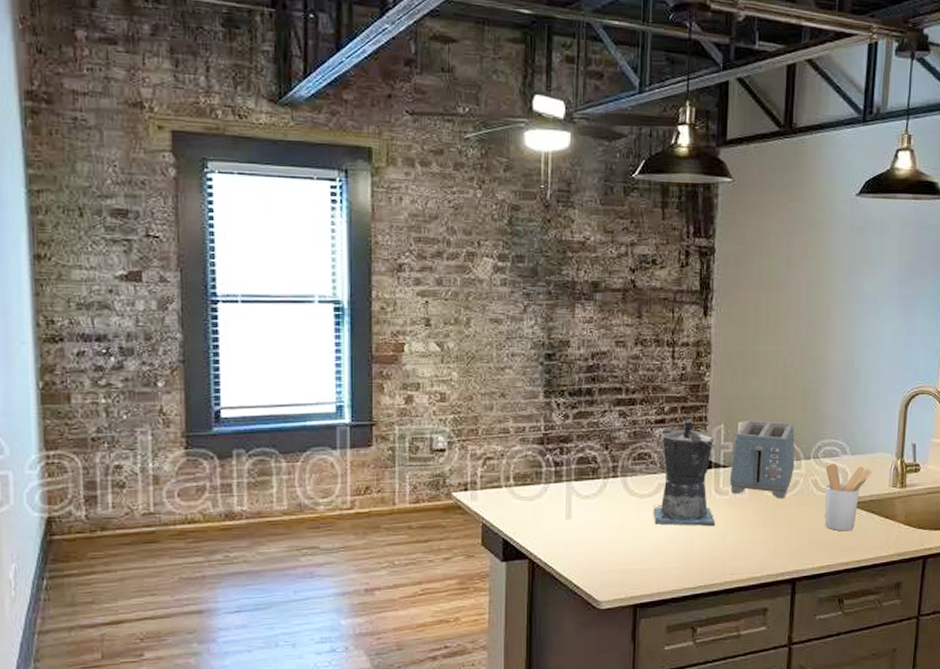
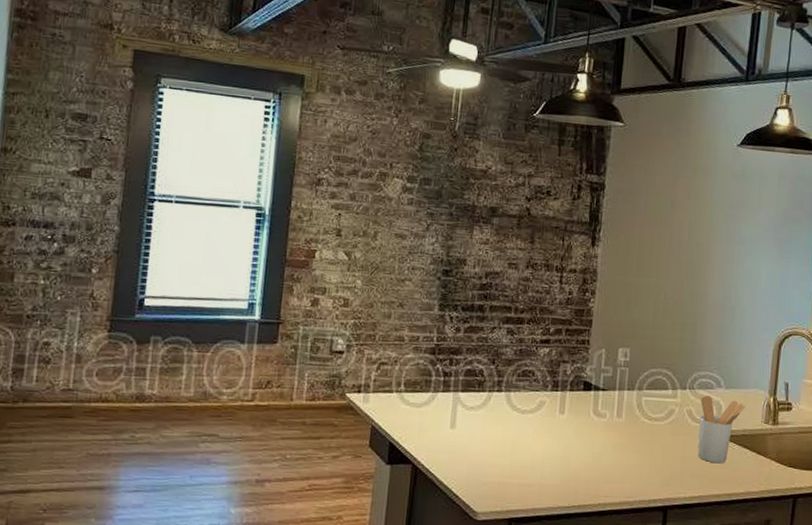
coffee maker: present [653,420,715,527] -> none [533,342,596,448]
toaster: present [729,420,795,498] -> none [607,346,672,425]

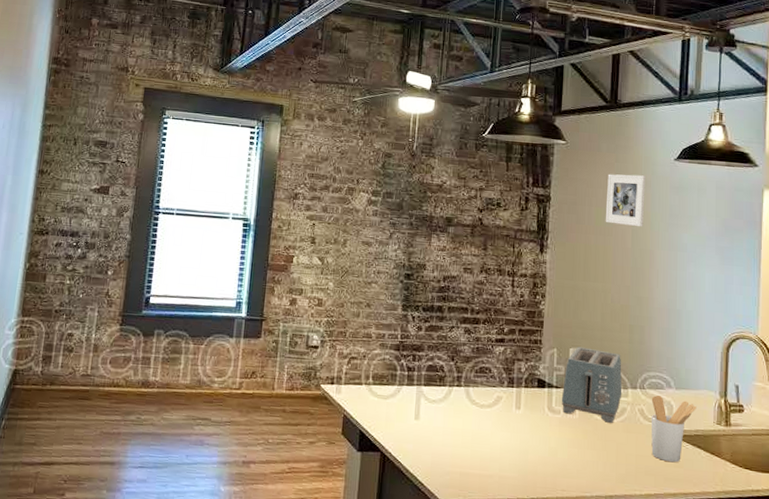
toaster: none [607,346,672,425] -> present [561,347,623,423]
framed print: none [662,160,707,219] -> present [605,174,646,228]

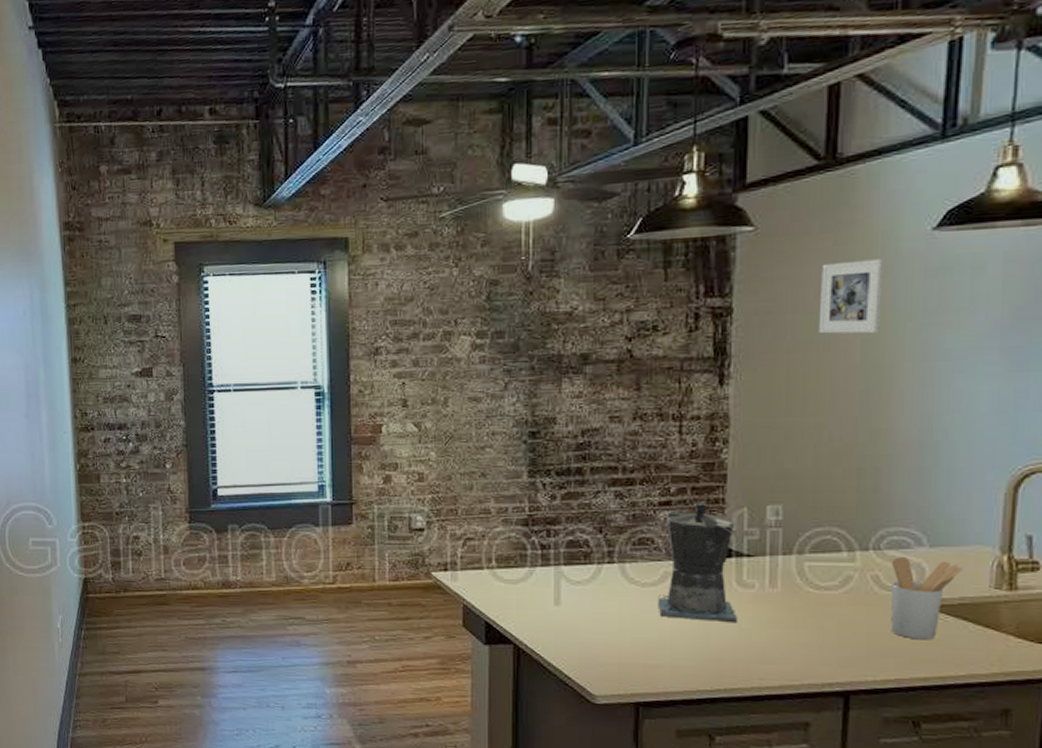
coffee maker: none [491,342,548,442] -> present [657,503,737,623]
toaster: present [561,347,623,423] -> none [755,503,847,595]

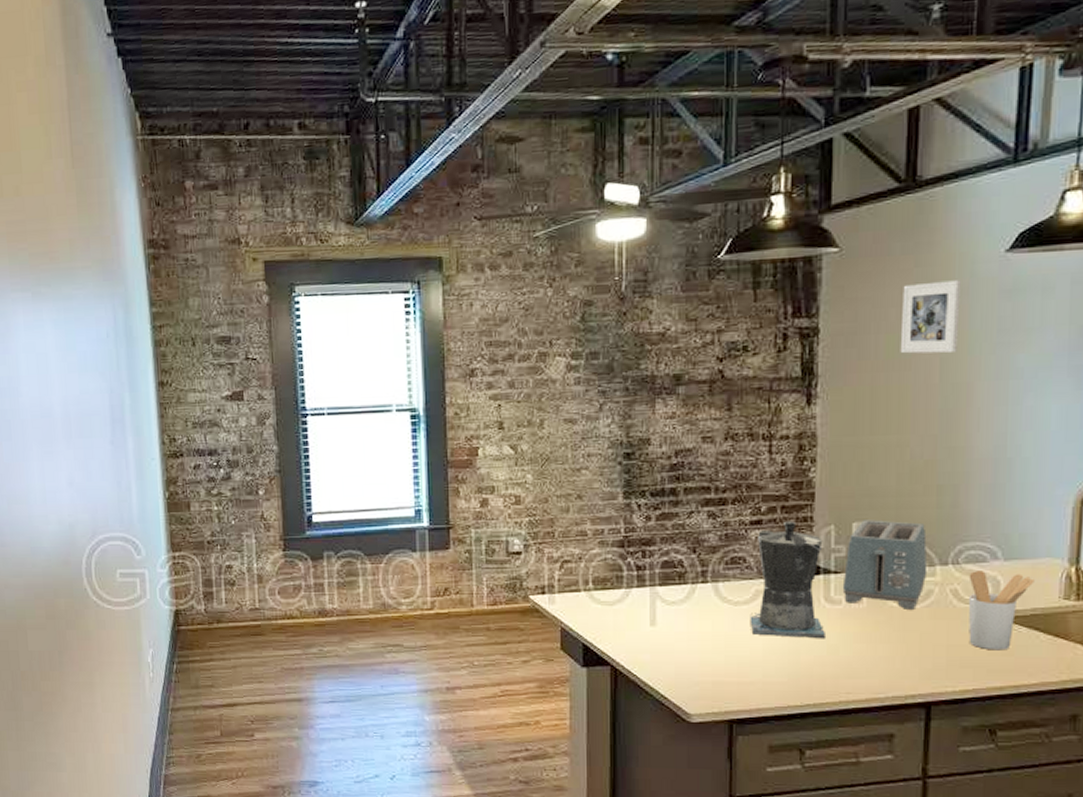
toaster: none [755,503,847,595] -> present [842,520,928,609]

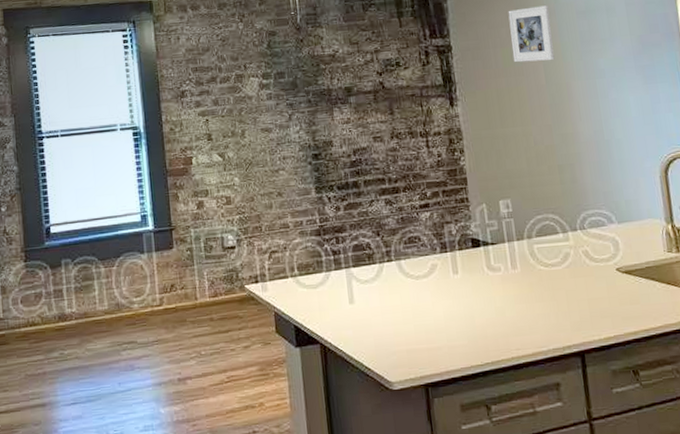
coffee maker: present [750,521,825,639] -> none [427,202,492,304]
toaster: present [842,520,928,609] -> none [498,197,563,271]
utensil holder: present [968,571,1035,651] -> none [594,233,644,301]

